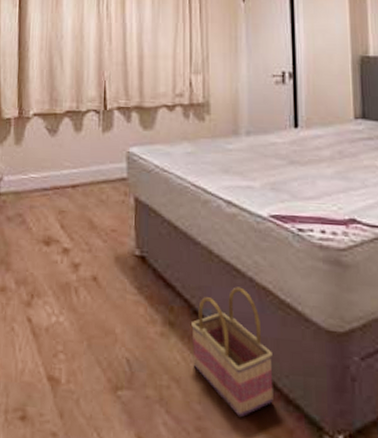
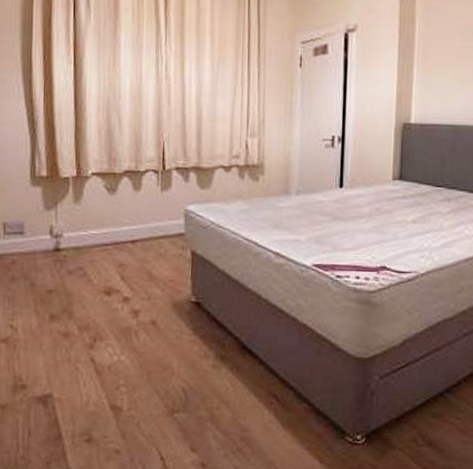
basket: present [191,286,273,418] -> none [240,325,308,428]

